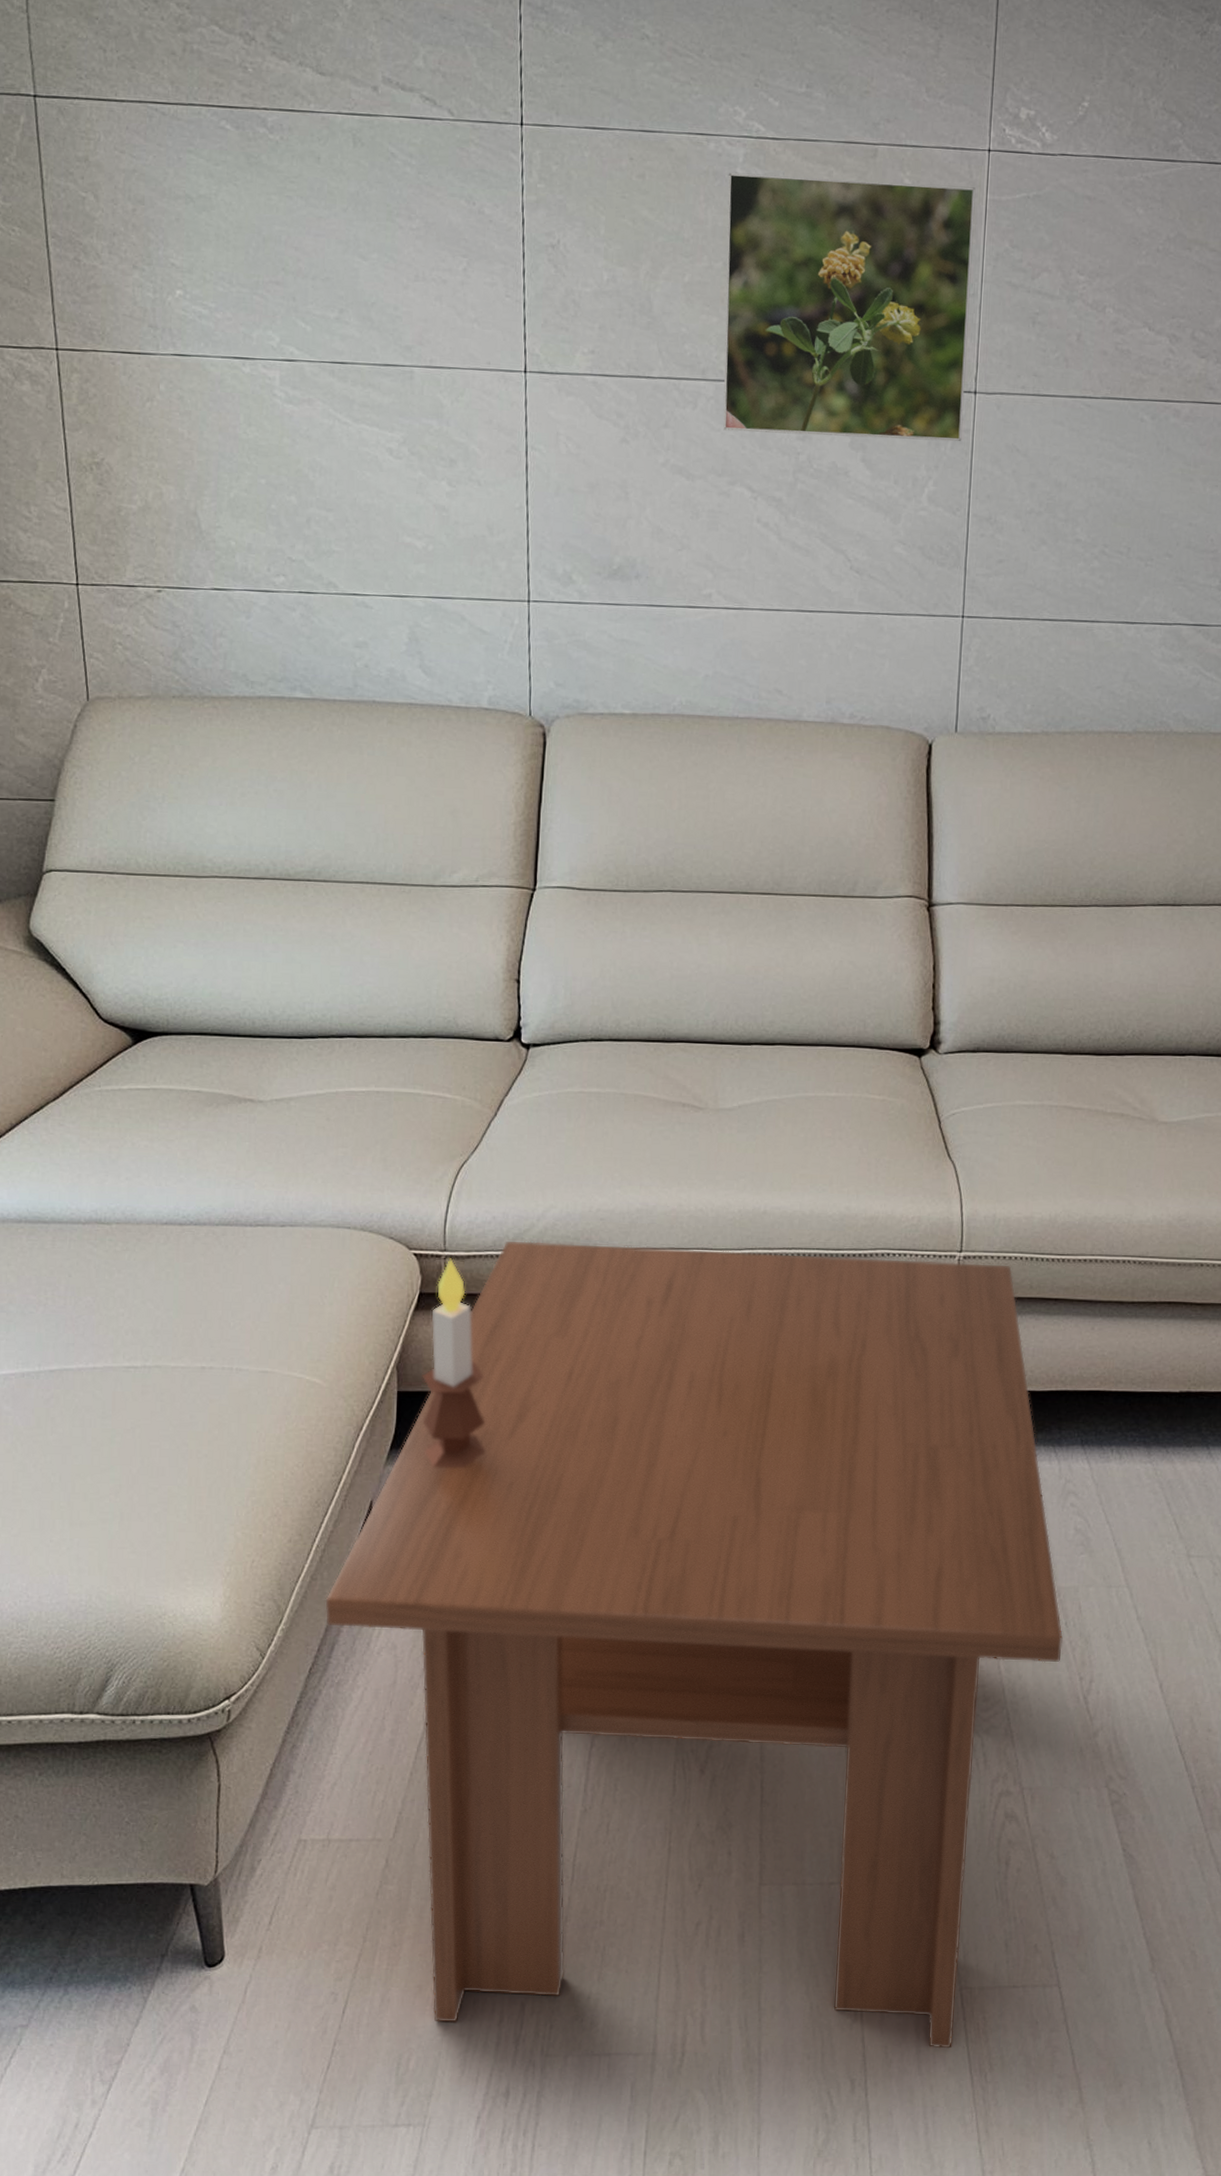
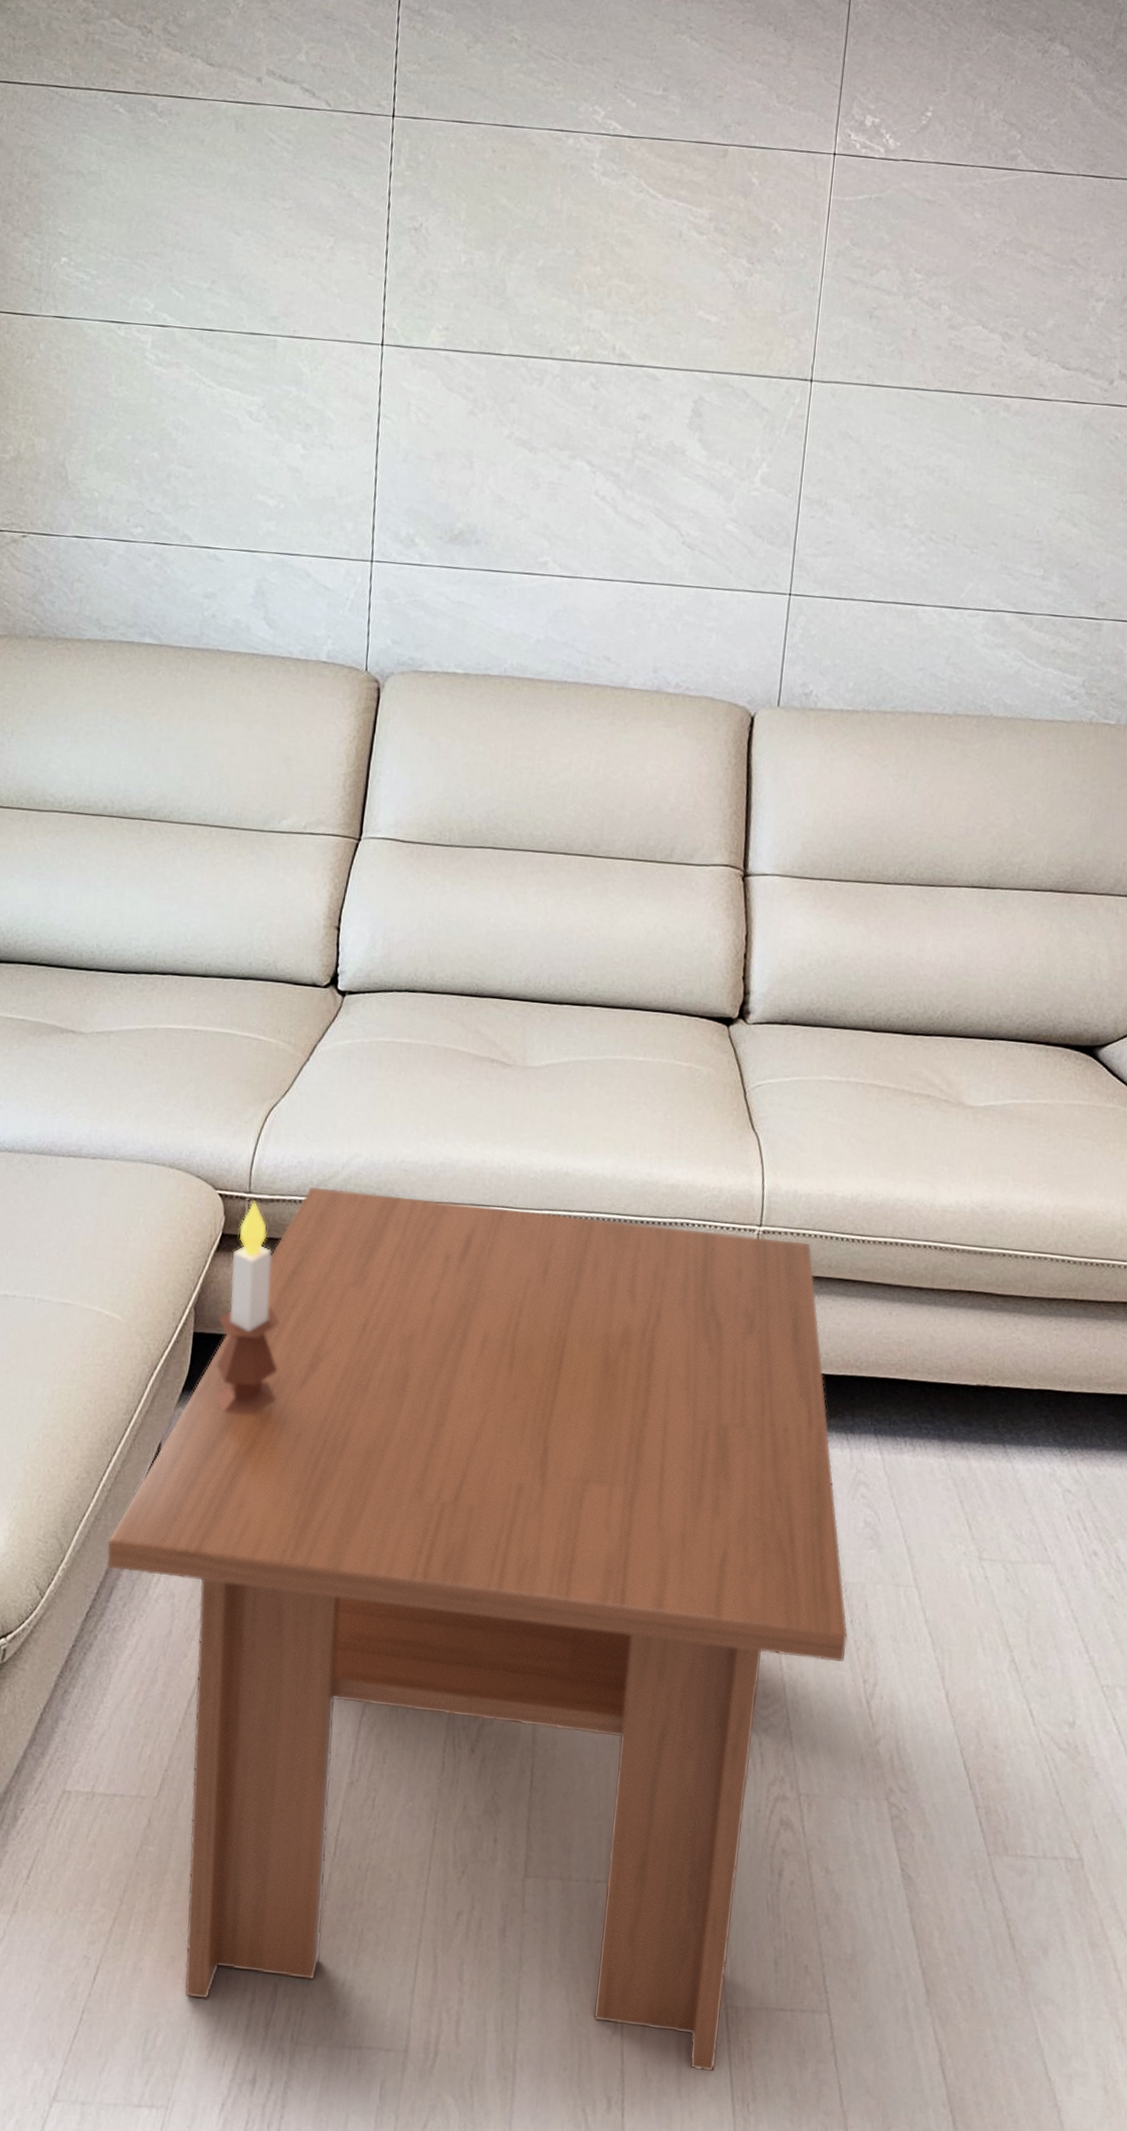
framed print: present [723,172,976,442] -> none [567,166,820,426]

